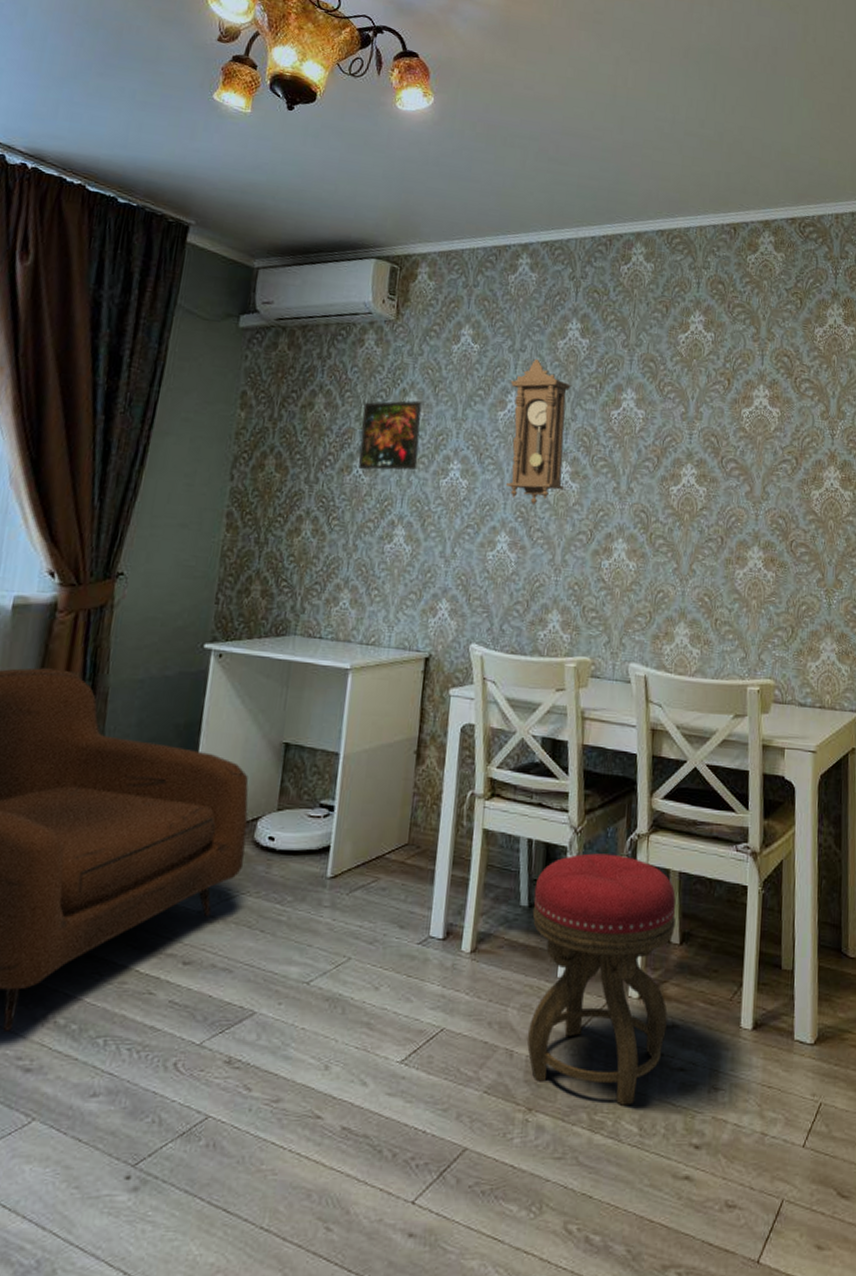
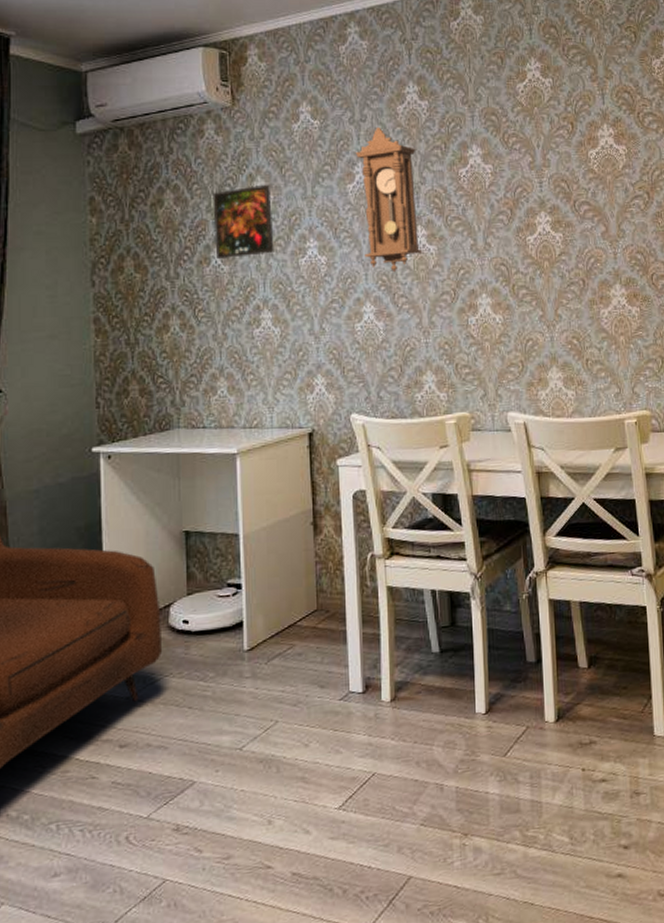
stool: present [527,853,676,1105] -> none [443,593,585,820]

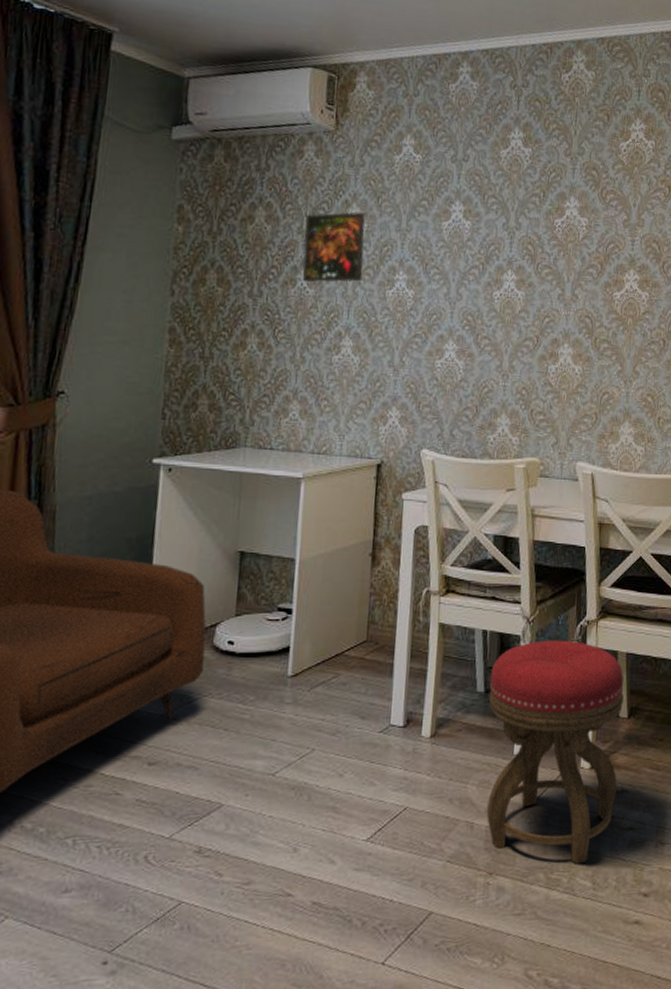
pendulum clock: present [355,126,423,273] -> none [453,168,515,314]
stool: none [443,593,585,820] -> present [487,640,624,864]

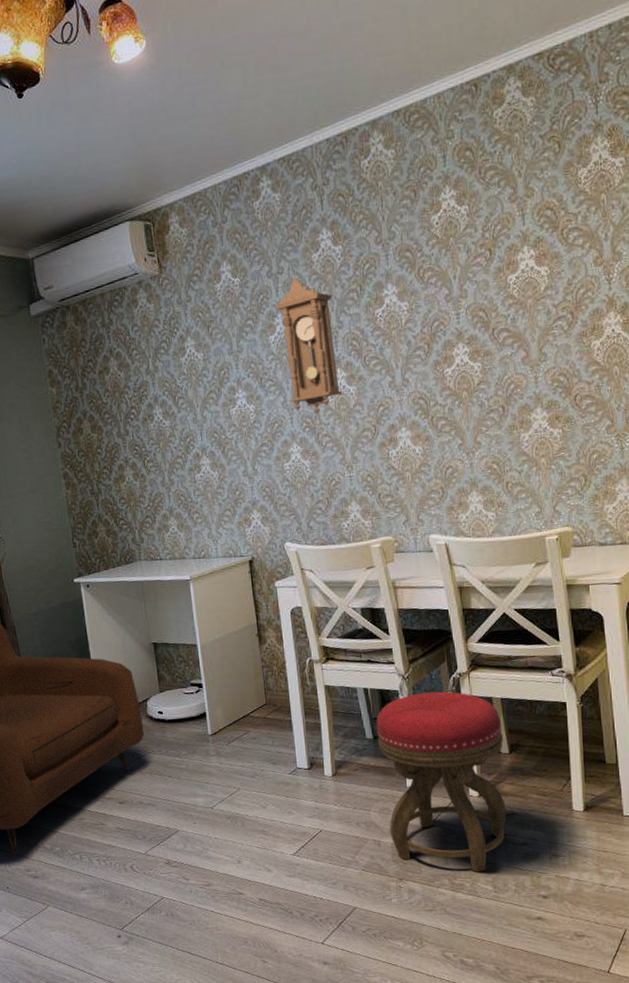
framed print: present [302,212,365,283] -> none [150,343,208,416]
pendulum clock: none [453,168,515,314] -> present [274,277,343,415]

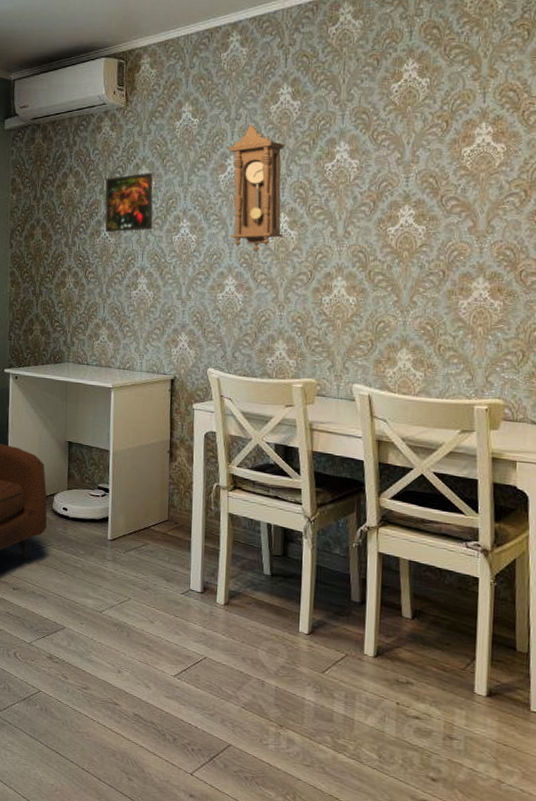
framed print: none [150,343,208,416] -> present [105,172,153,233]
stool: present [376,691,507,872] -> none [274,538,407,738]

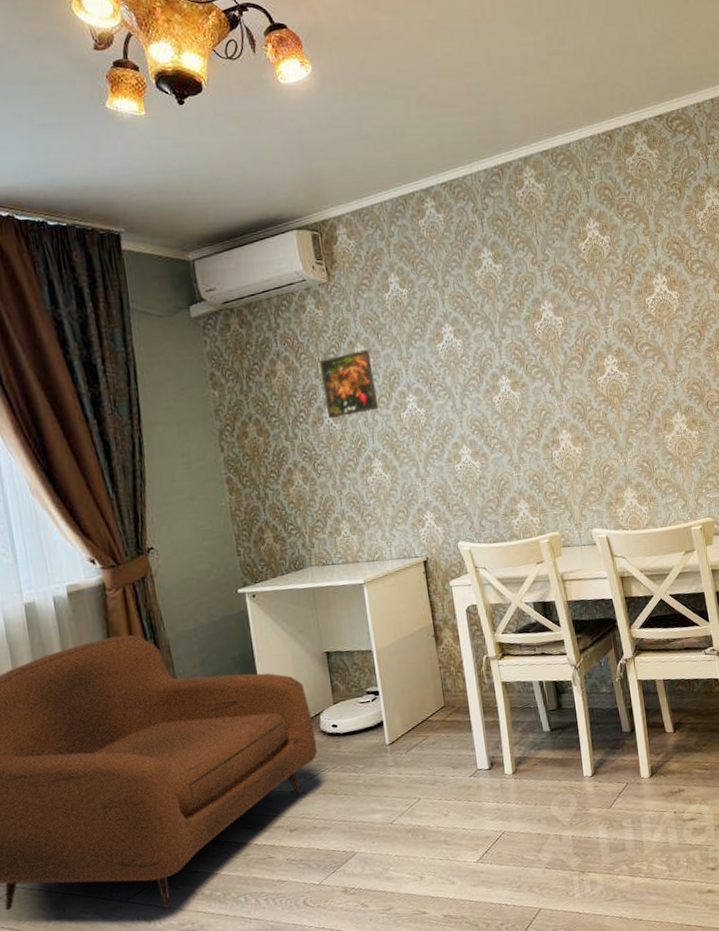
pendulum clock: present [228,124,285,253] -> none [441,290,508,418]

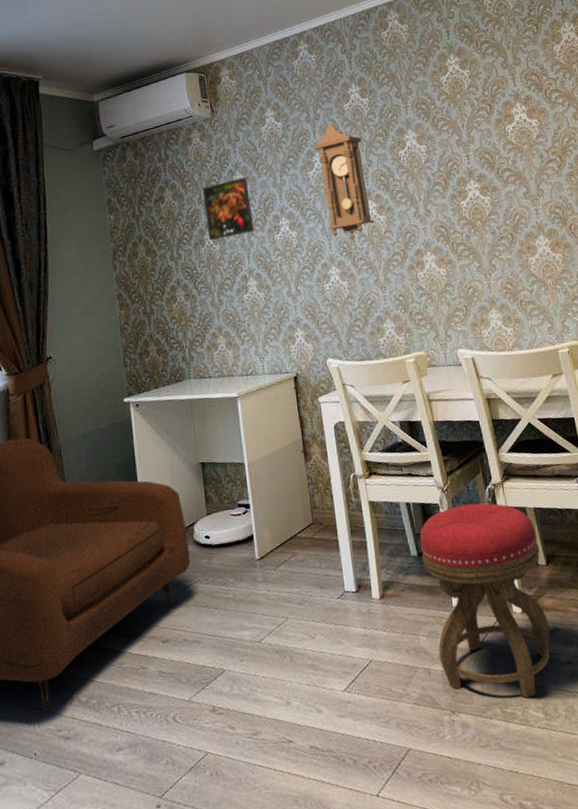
pendulum clock: none [441,290,508,418] -> present [312,122,375,241]
stool: none [552,677,675,854] -> present [419,503,551,698]

